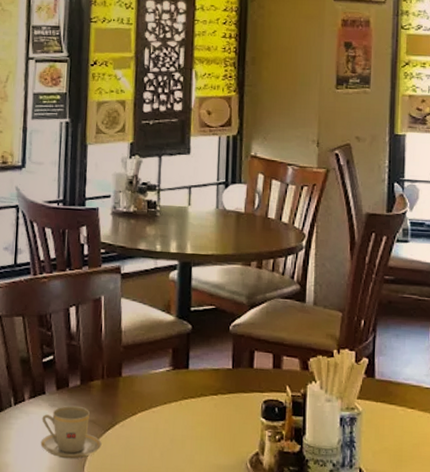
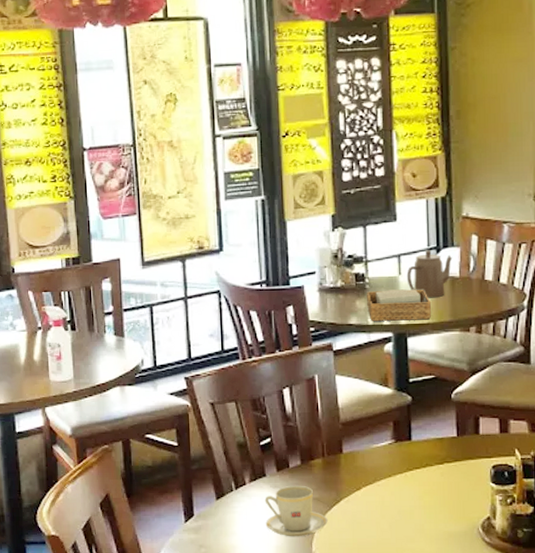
napkin holder: none [156,219,216,251] -> present [367,289,431,321]
teapot: none [195,184,240,231] -> present [406,250,453,298]

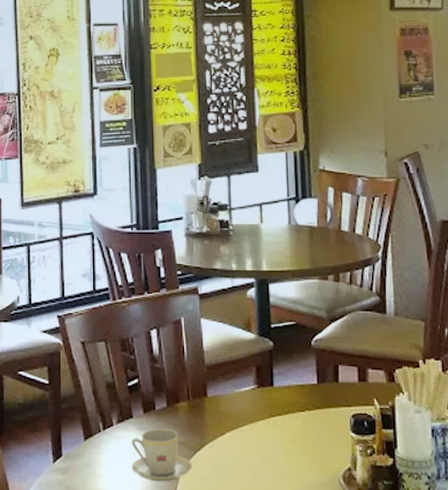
napkin holder: present [367,289,431,321] -> none [231,237,291,267]
teapot: present [406,250,453,298] -> none [268,200,311,246]

